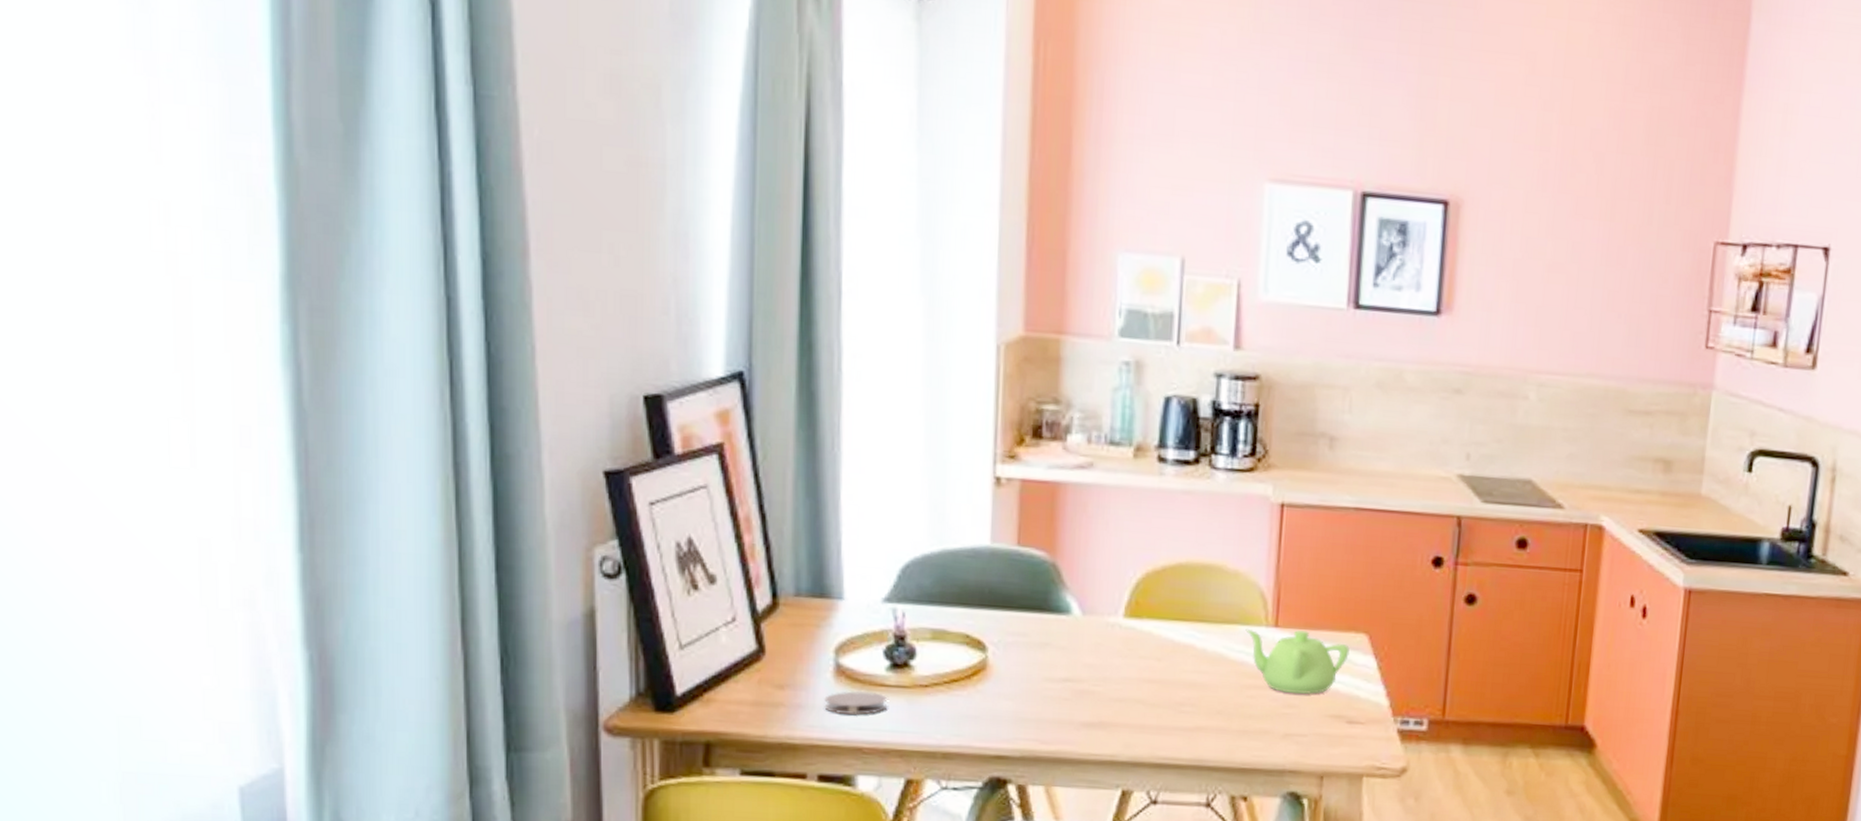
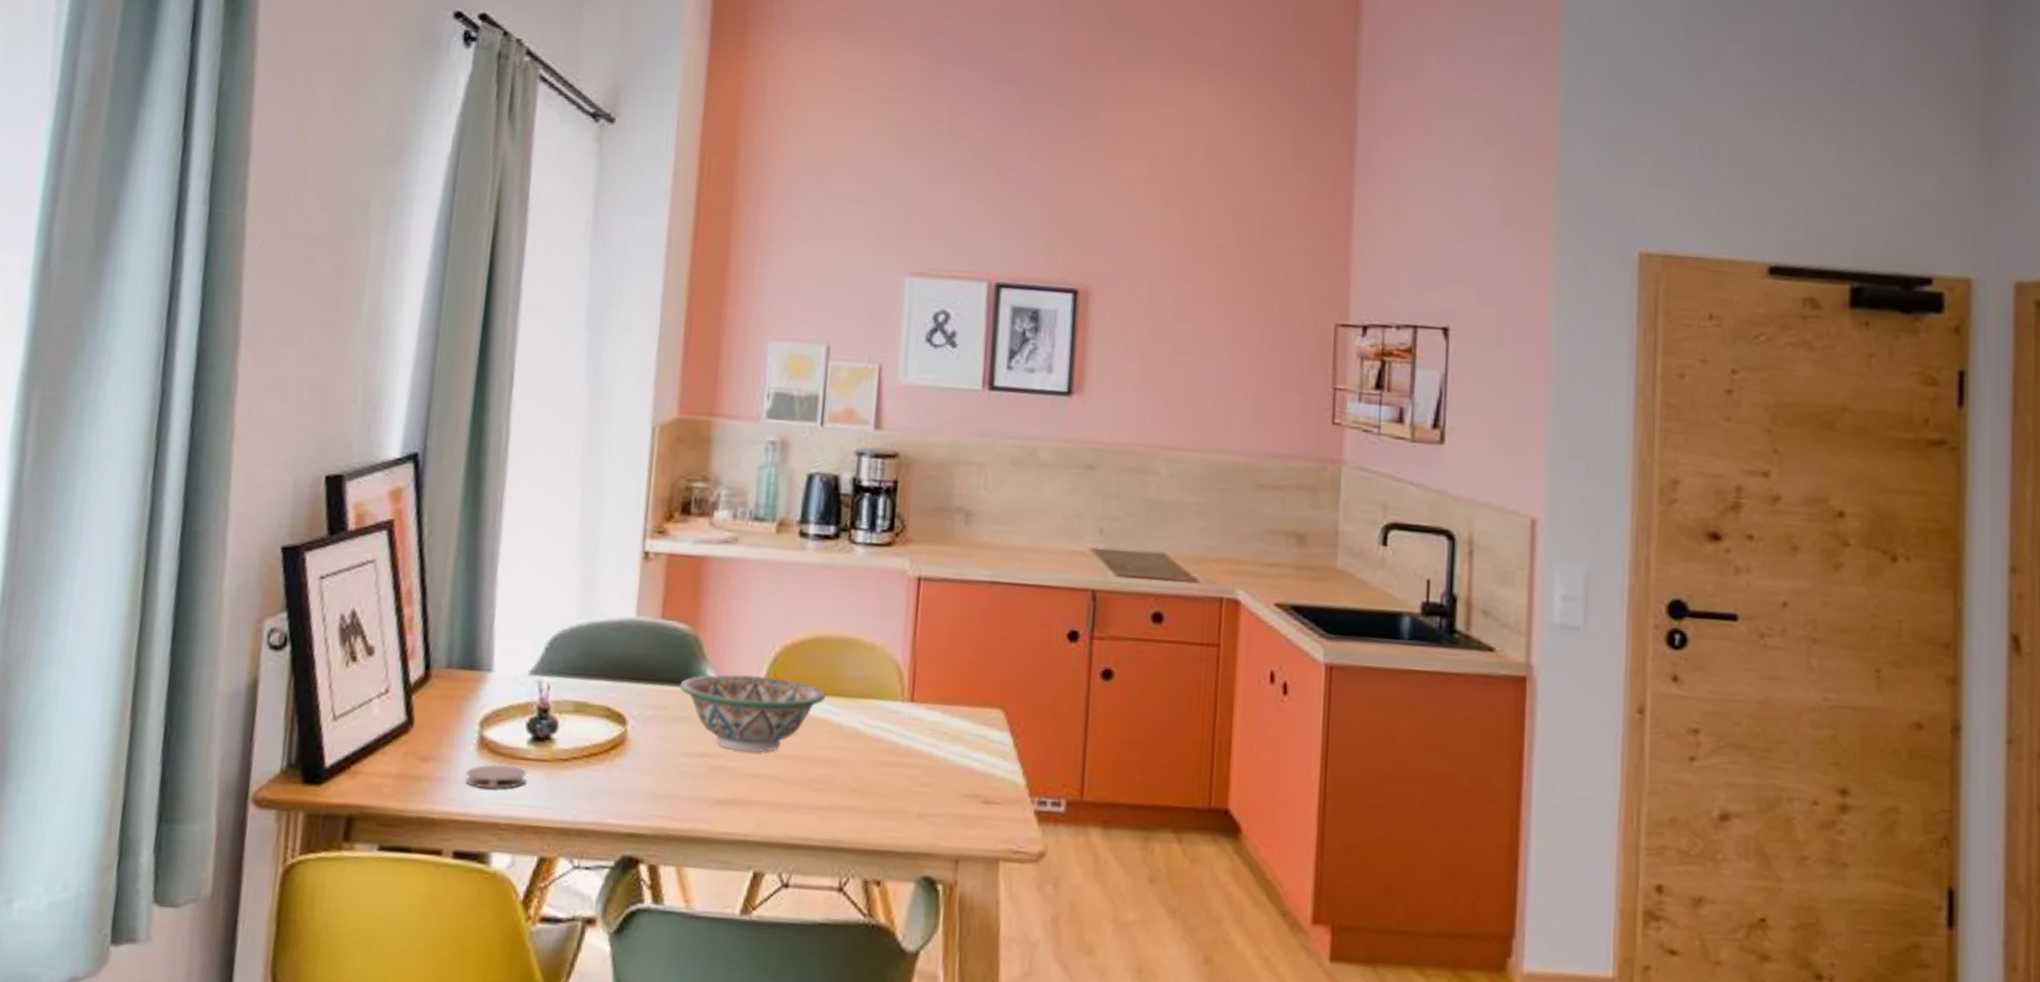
decorative bowl: none [1039,600,1189,677] -> present [679,674,825,752]
teapot: present [1245,628,1350,694] -> none [881,703,985,772]

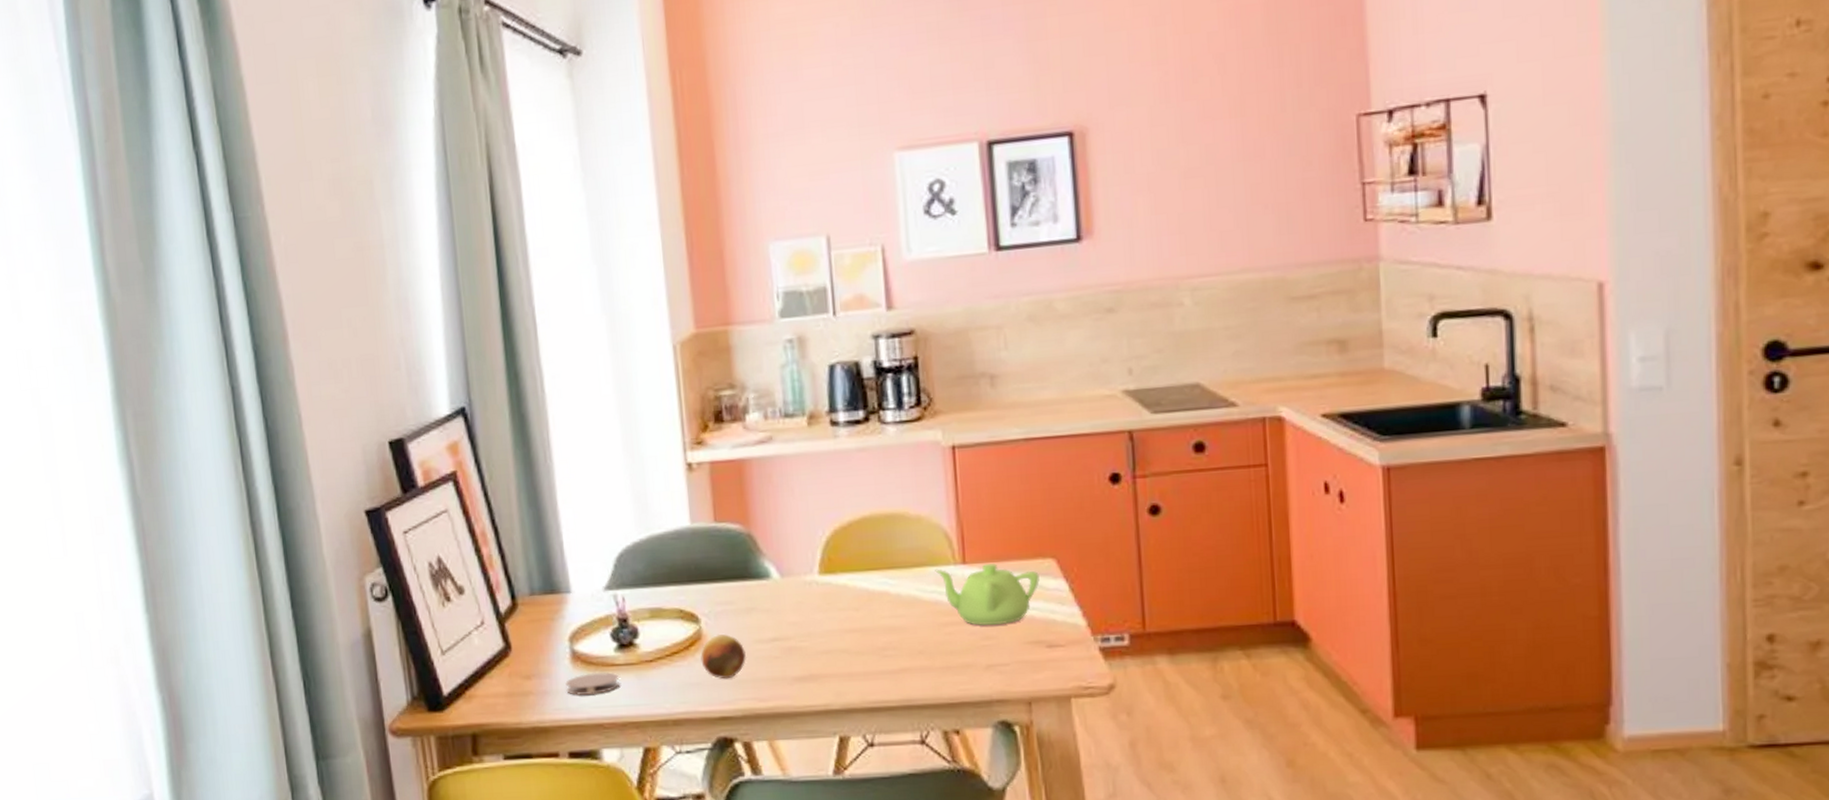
fruit: none [620,740,670,792] -> present [700,634,747,679]
decorative bowl: present [679,674,825,752] -> none [742,560,880,631]
teapot: none [881,703,985,772] -> present [935,562,1040,626]

